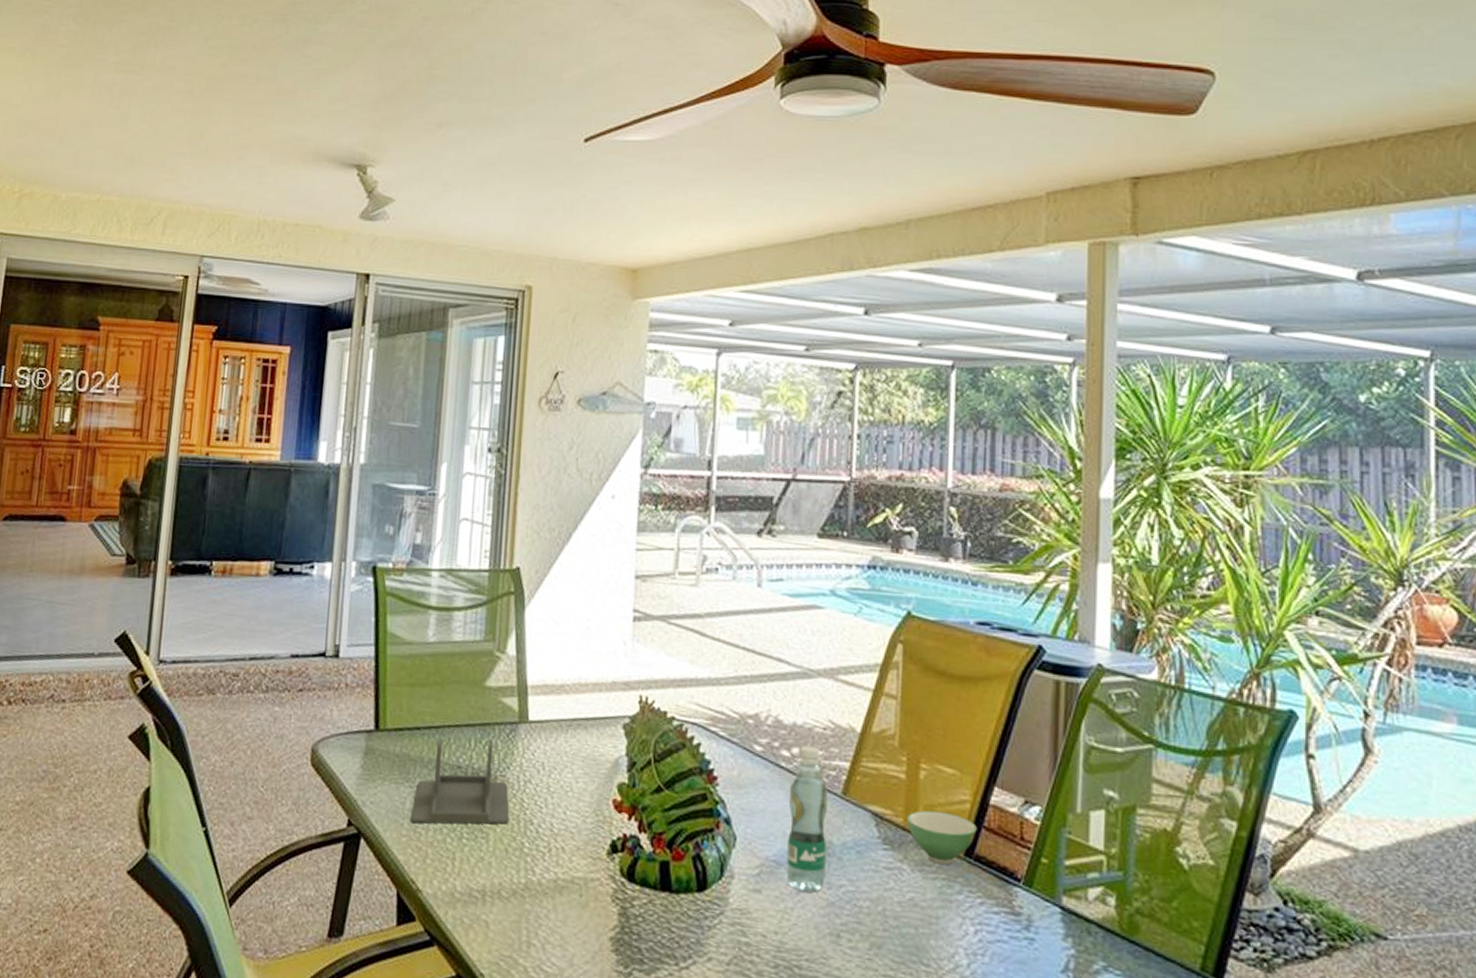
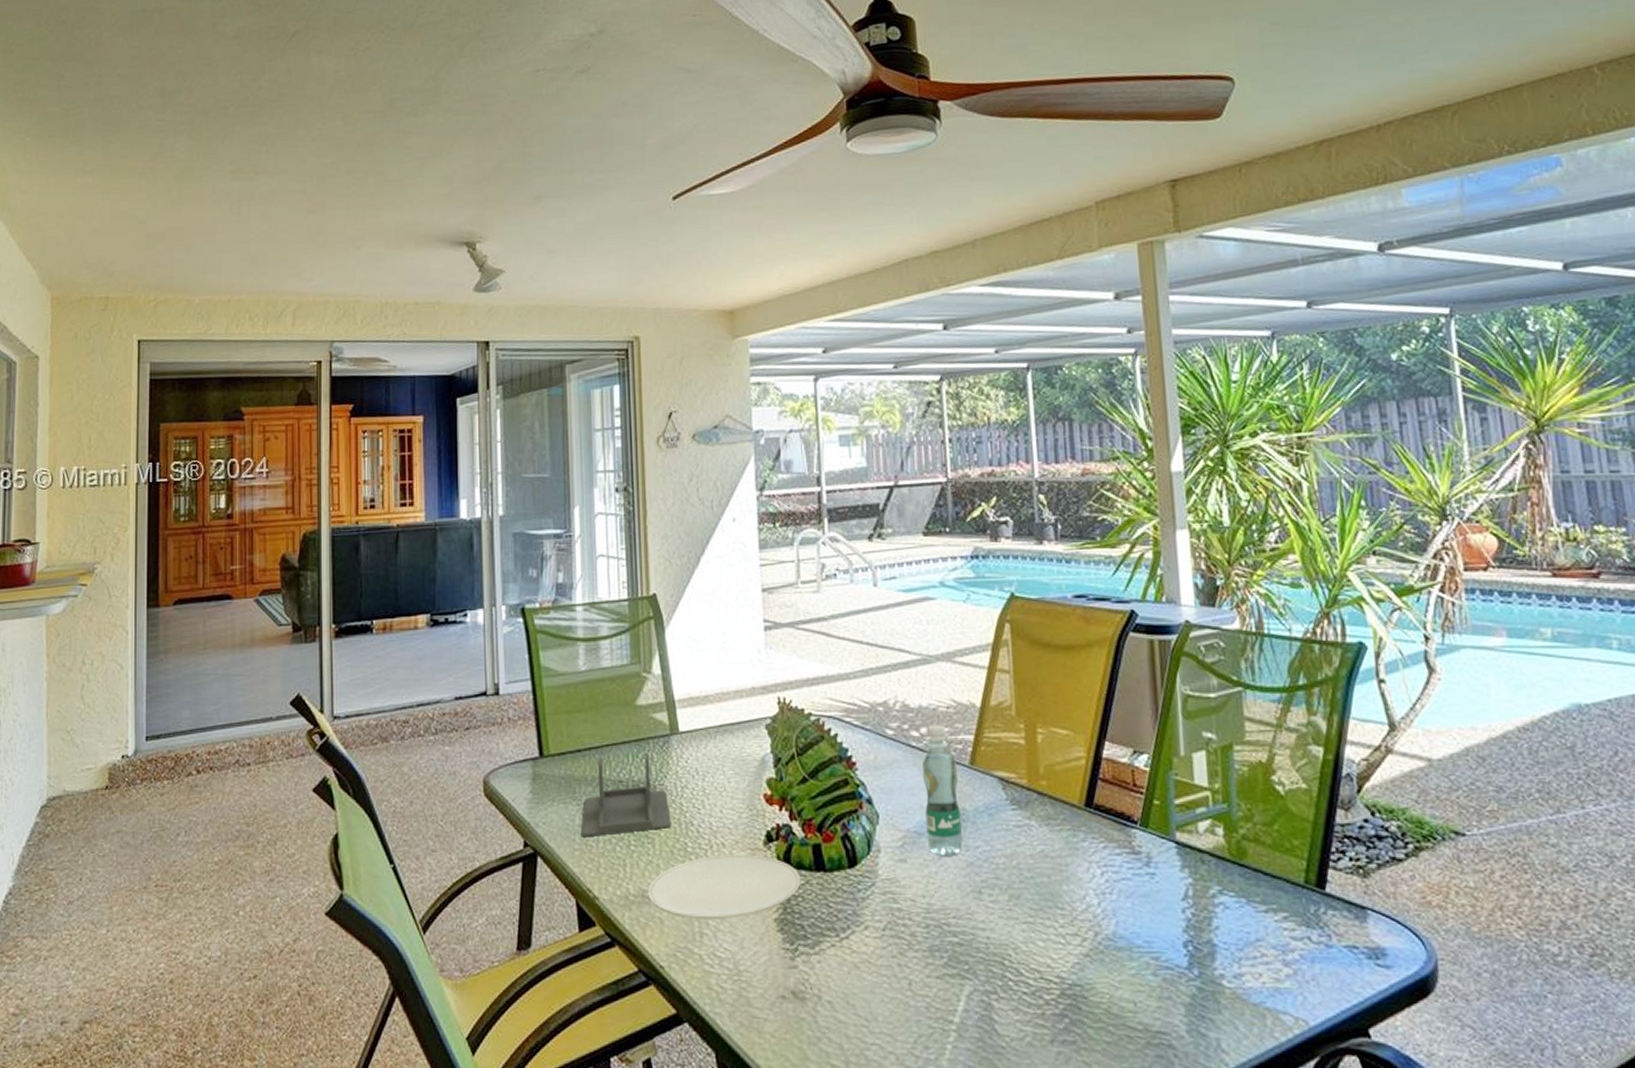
plate: none [475,860,644,932] -> present [648,855,801,920]
bowl: present [906,810,977,866] -> none [1029,769,1094,817]

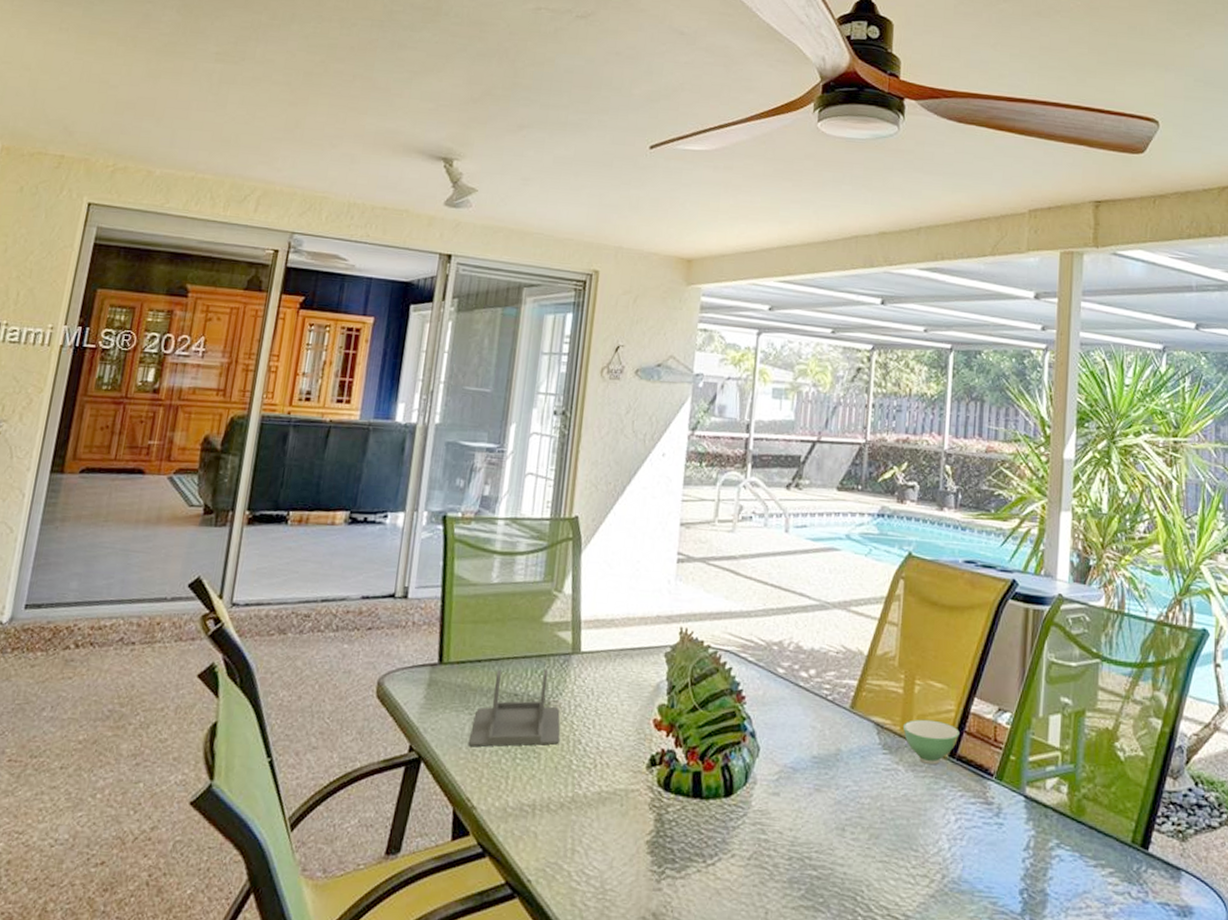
plate: present [648,855,801,920] -> none [526,774,678,838]
bottle: present [922,725,962,856] -> none [801,667,839,793]
bowl: none [1029,769,1094,817] -> present [902,719,960,765]

